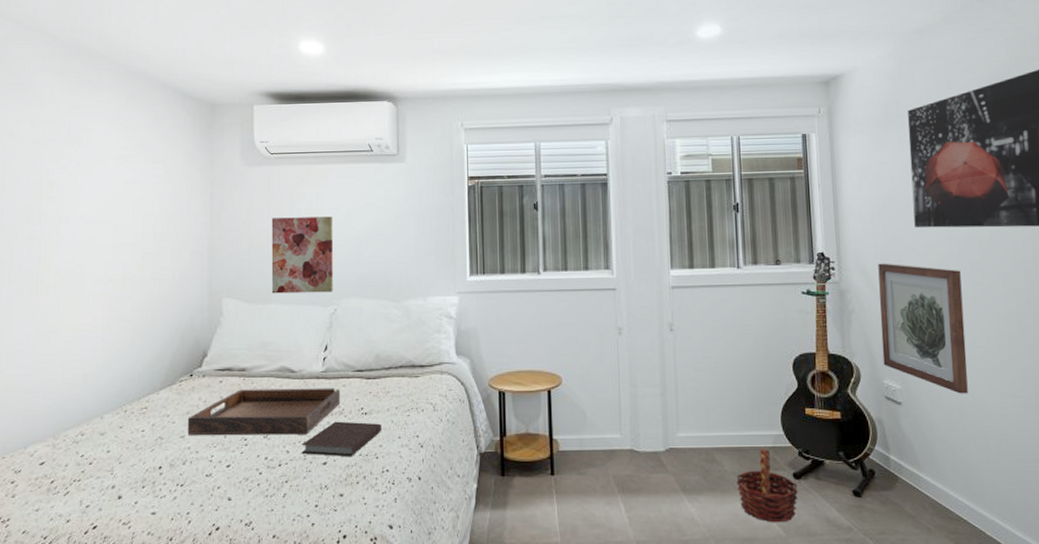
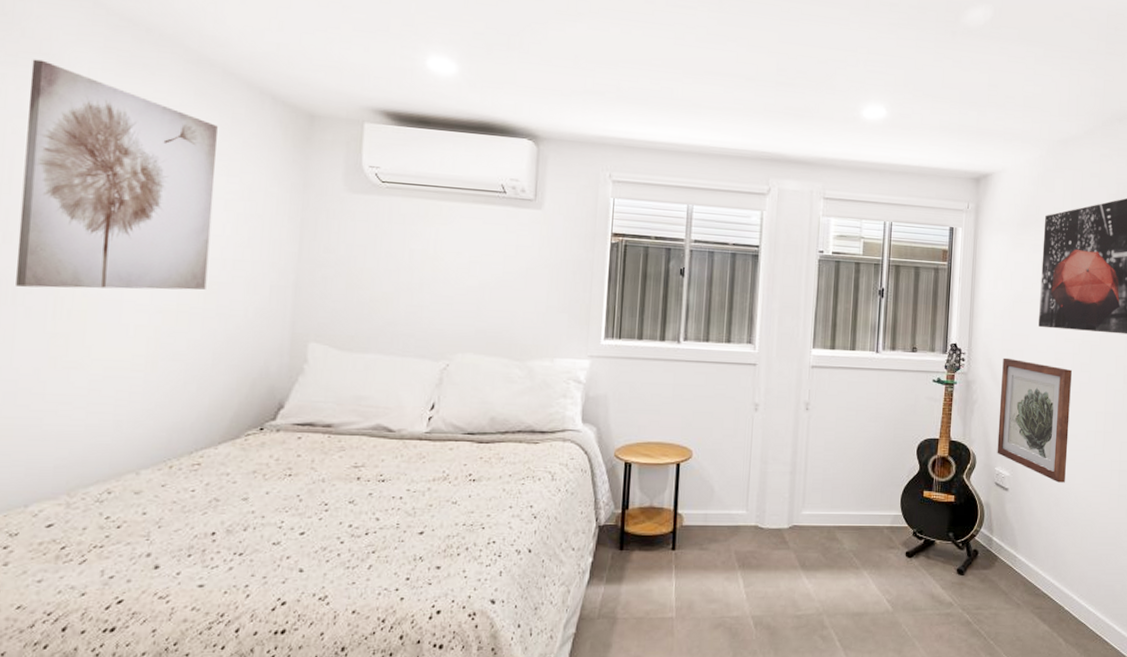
wall art: none [10,89,144,269] -> present [16,59,218,290]
serving tray: present [187,388,341,436] -> none [251,448,447,501]
wall art: present [271,216,334,294] -> none [371,256,452,346]
notebook: present [301,421,381,456] -> none [394,487,491,526]
basket: present [736,448,798,523] -> none [853,527,909,599]

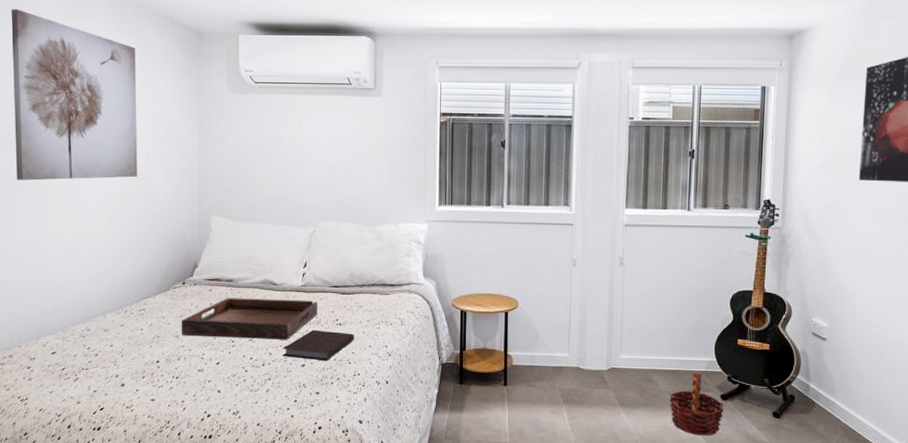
serving tray: none [251,448,447,501] -> present [181,298,318,340]
notebook: none [394,487,491,526] -> present [282,330,354,360]
basket: none [853,527,909,599] -> present [669,371,724,436]
wall art: present [997,357,1072,483] -> none [814,212,897,334]

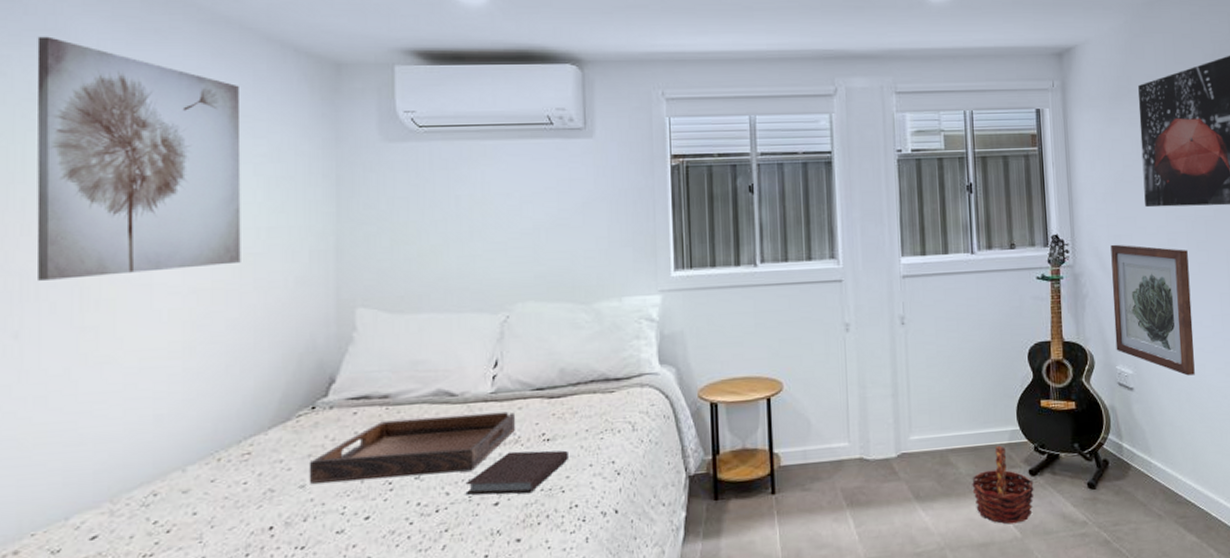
wall art: none [814,212,897,334] -> present [1110,244,1195,376]

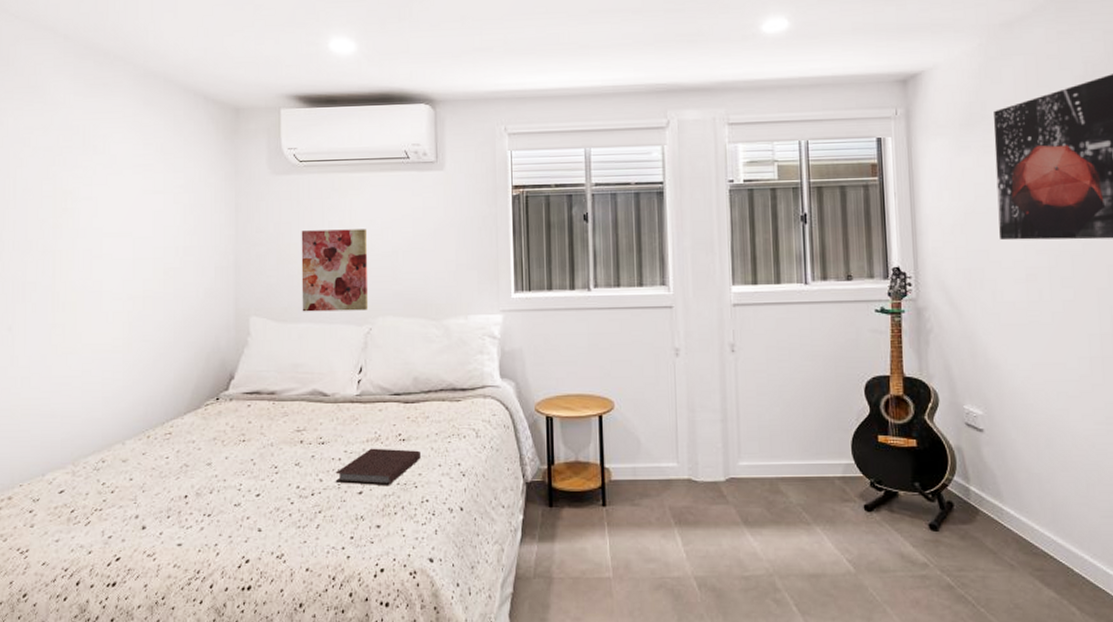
wall art: present [36,36,241,281] -> none [23,92,165,286]
serving tray: present [309,411,516,484] -> none [214,412,377,463]
wall art: none [421,203,505,300] -> present [301,229,369,312]
basket: present [972,445,1034,525] -> none [803,478,870,558]
wall art: present [1110,244,1195,376] -> none [959,278,1057,420]

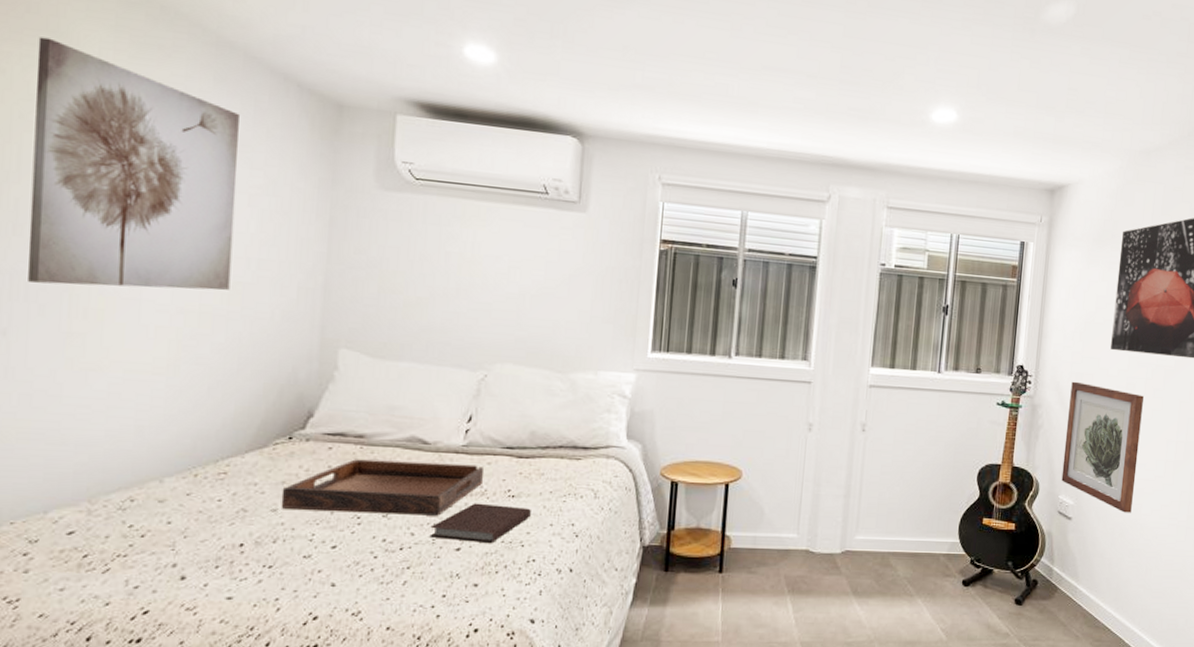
wall art: none [23,92,165,286] -> present [28,37,239,291]
serving tray: none [214,412,377,463] -> present [281,459,484,516]
wall art: present [301,229,369,312] -> none [404,258,490,355]
wall art: none [959,278,1057,420] -> present [1061,381,1144,513]

